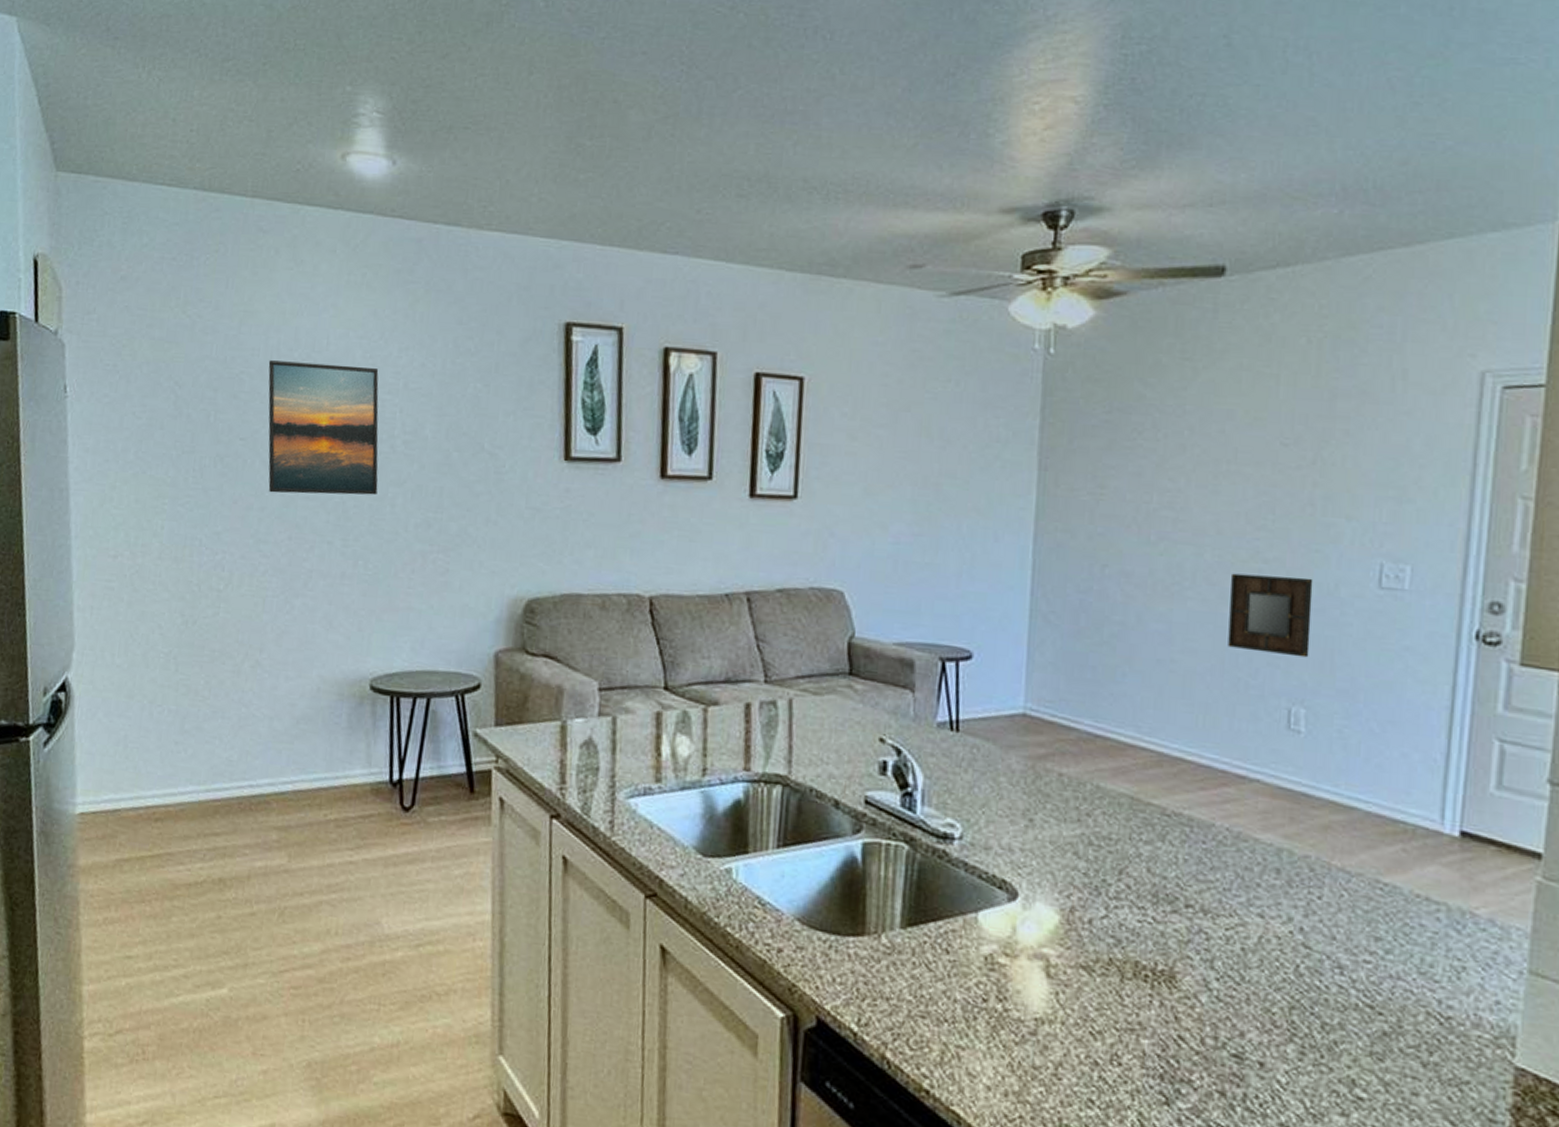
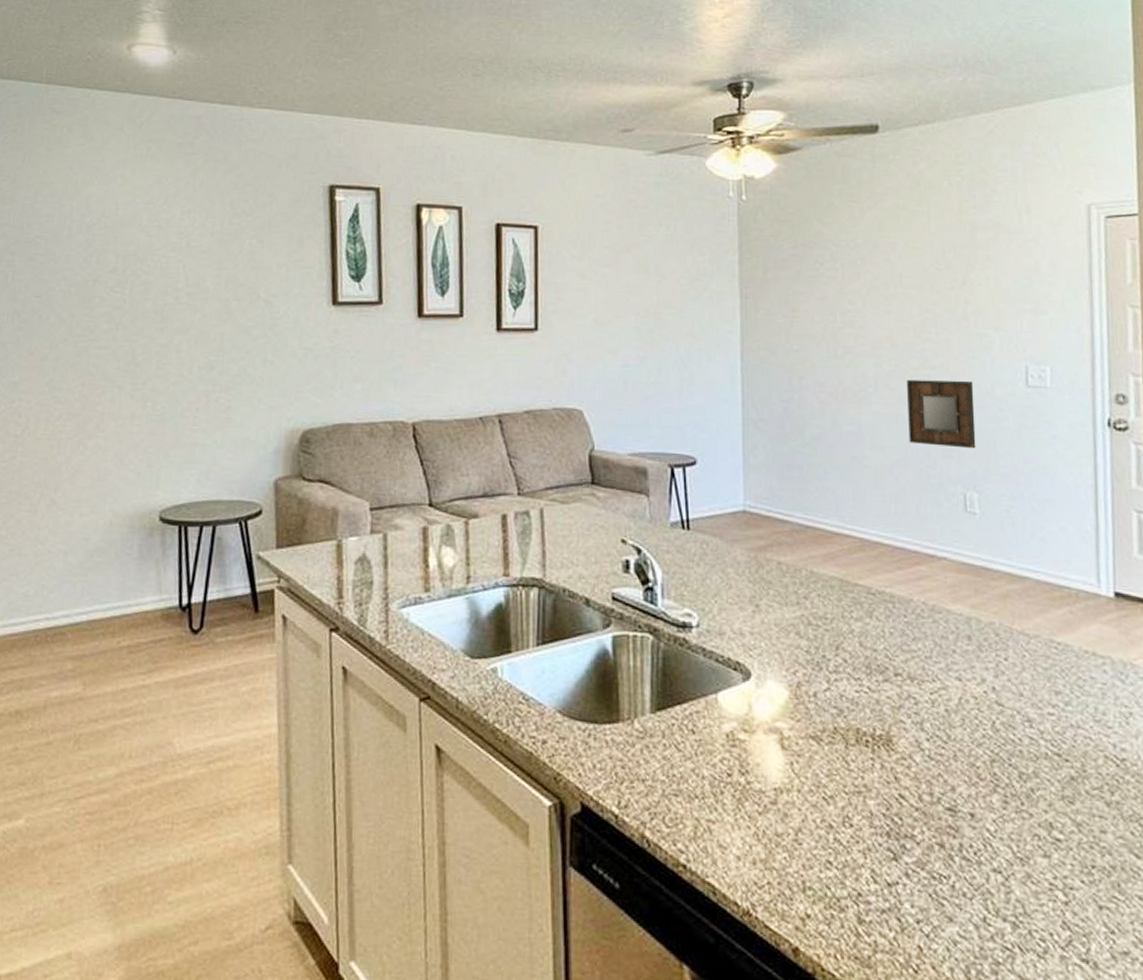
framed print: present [268,360,379,495] -> none [62,225,164,344]

